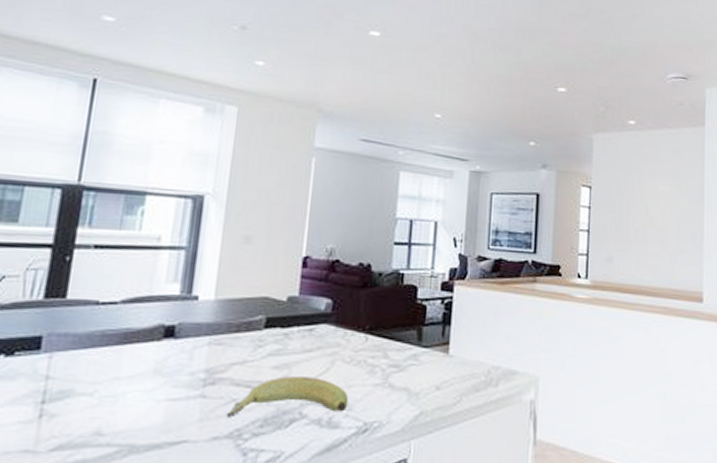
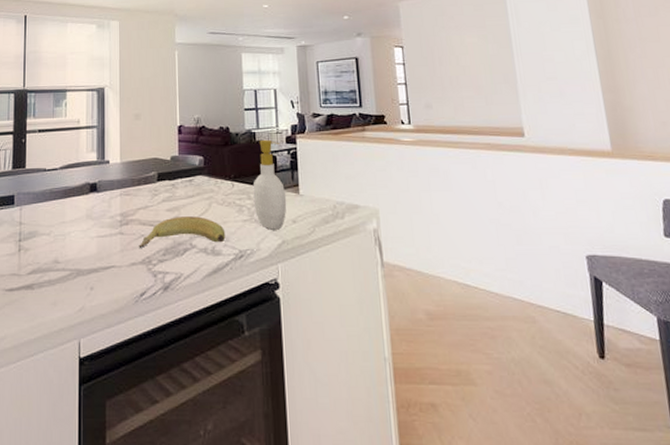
soap bottle: none [389,283,434,398] -> present [253,139,287,230]

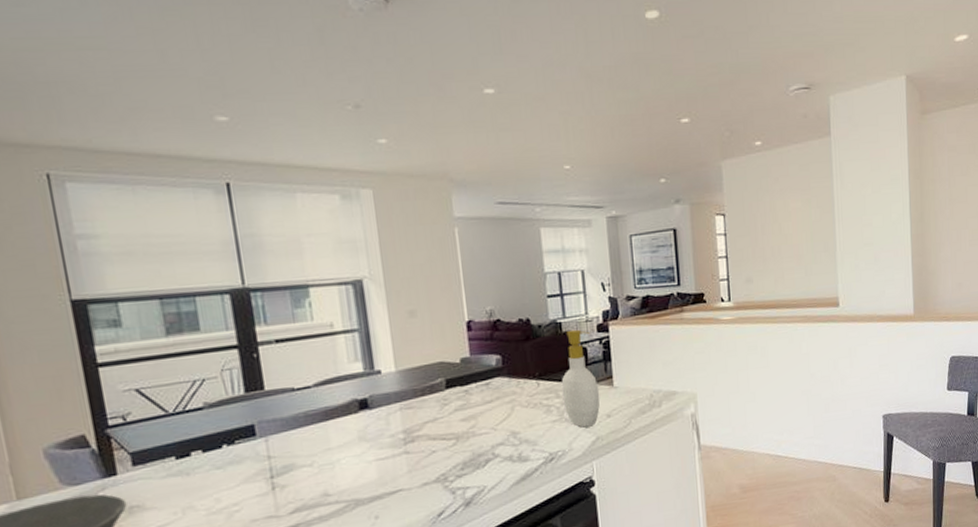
banana: present [139,216,226,248] -> none [430,422,533,466]

